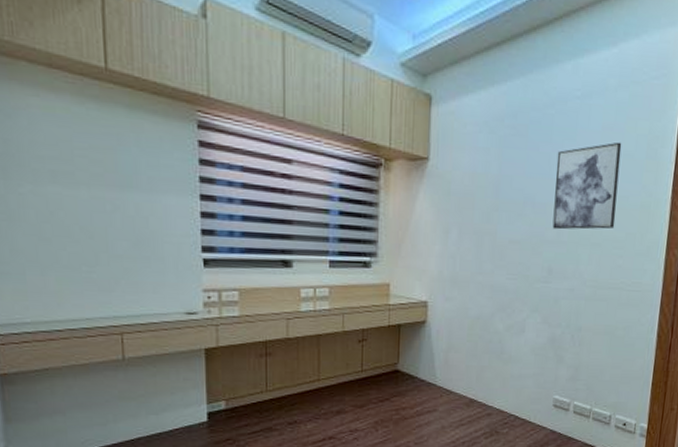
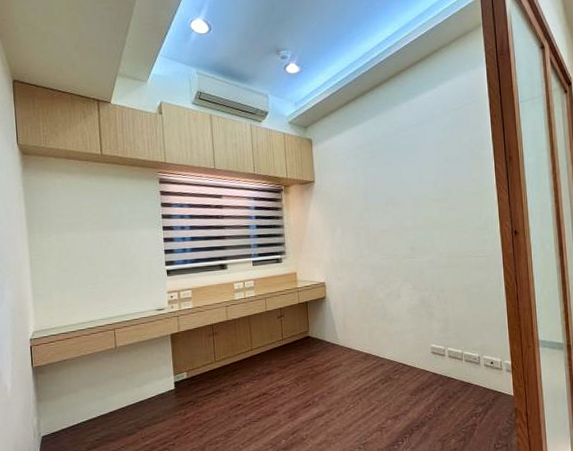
wall art: present [552,142,622,230] -> none [405,151,457,219]

